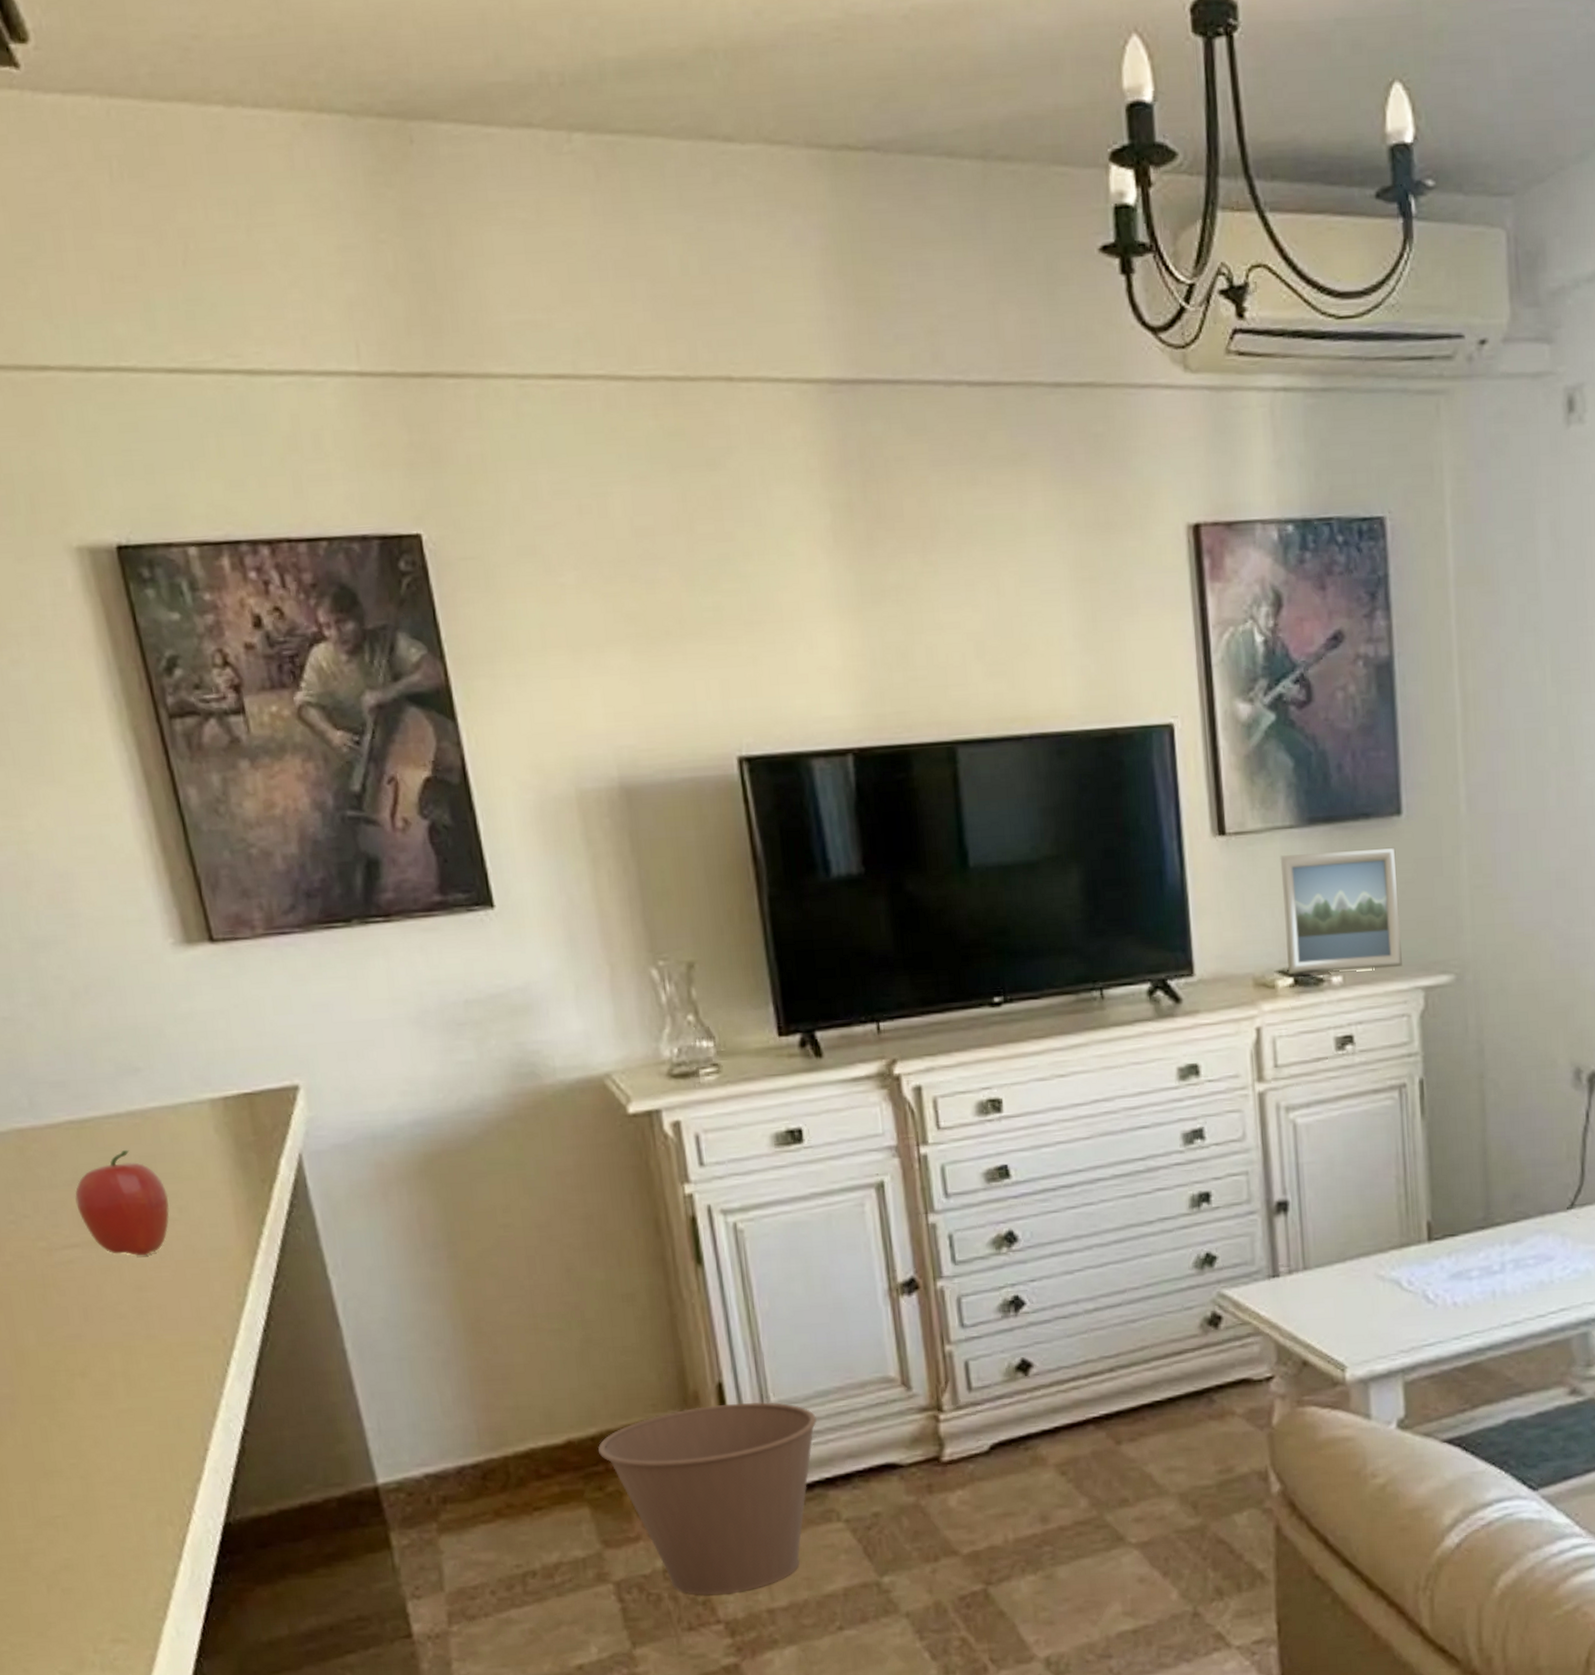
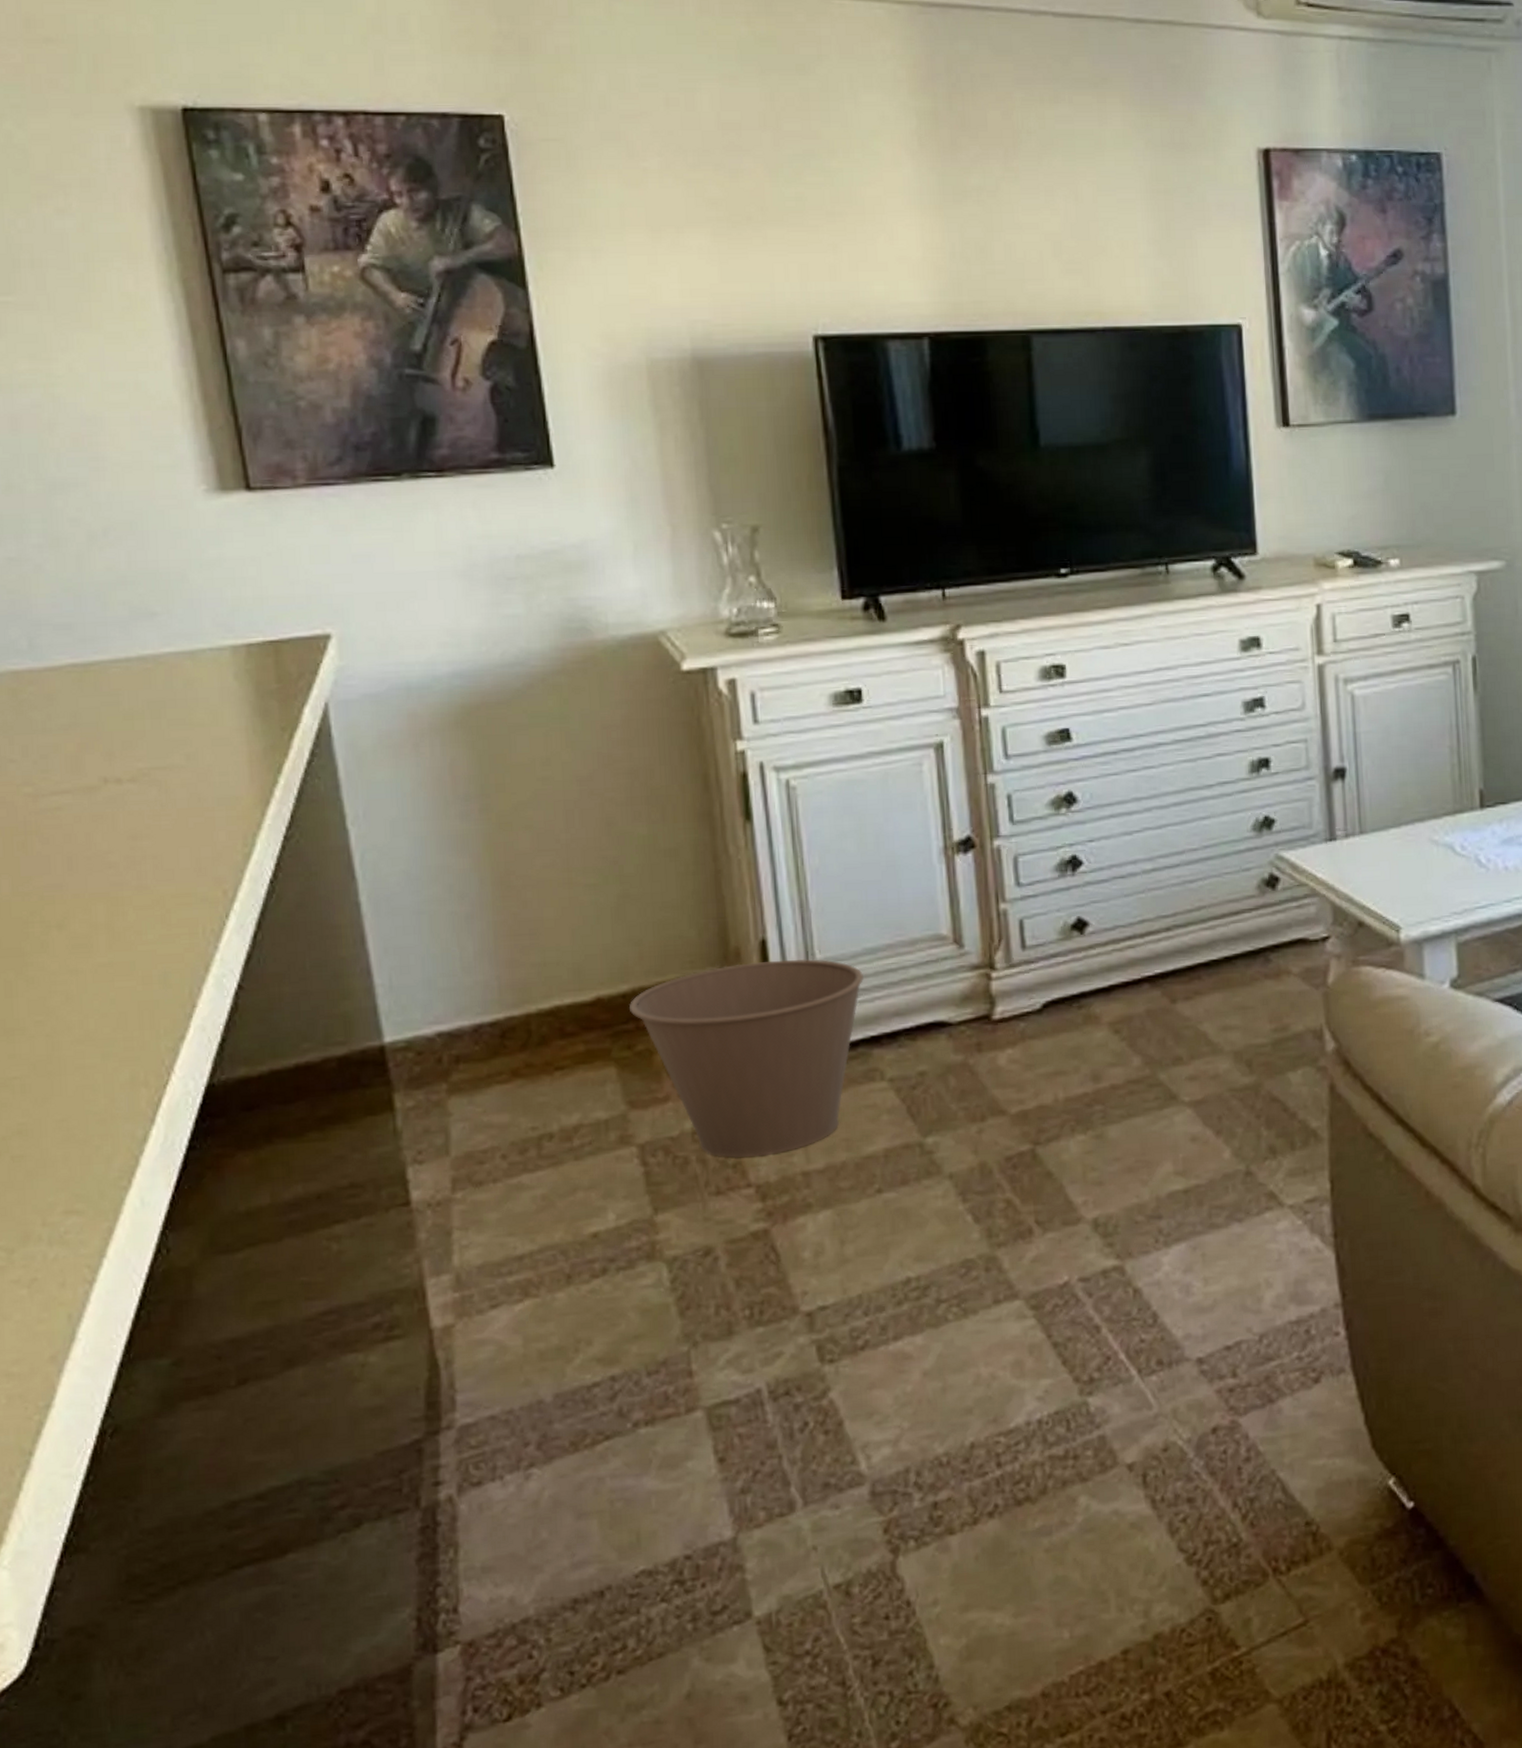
fruit: present [75,1149,169,1255] -> none [71,694,176,803]
picture frame: present [1280,847,1402,975] -> none [1341,443,1456,557]

